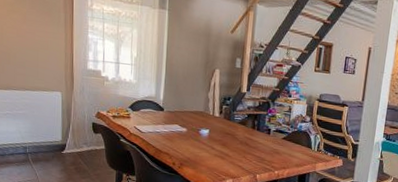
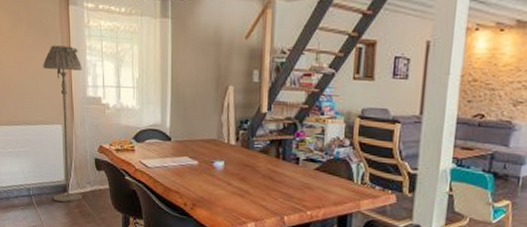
floor lamp: none [45,22,85,160] -> present [43,45,83,203]

